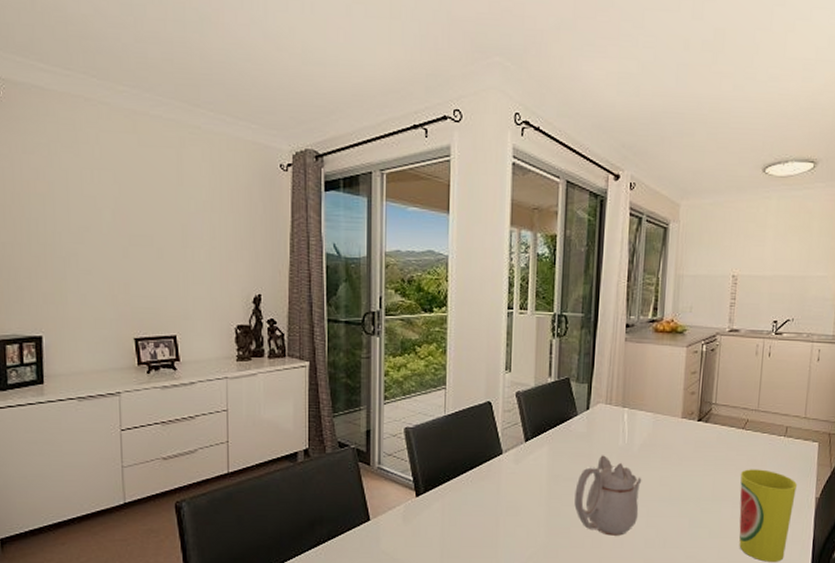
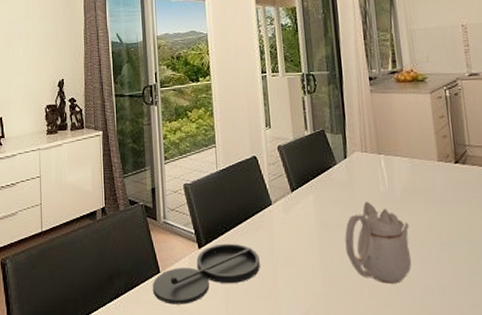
plate: none [360,492,482,553] -> present [152,243,260,305]

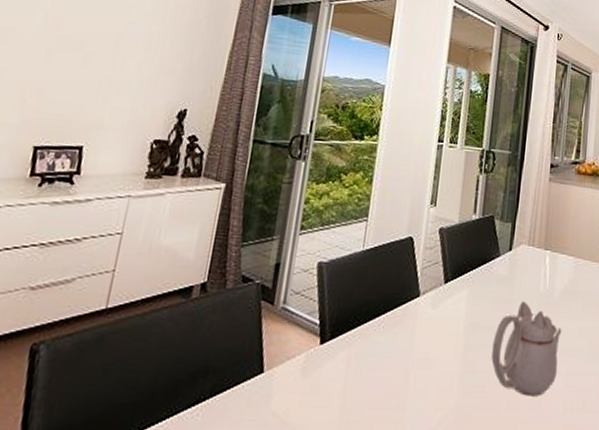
plate: present [152,243,260,305] -> none [248,339,393,415]

